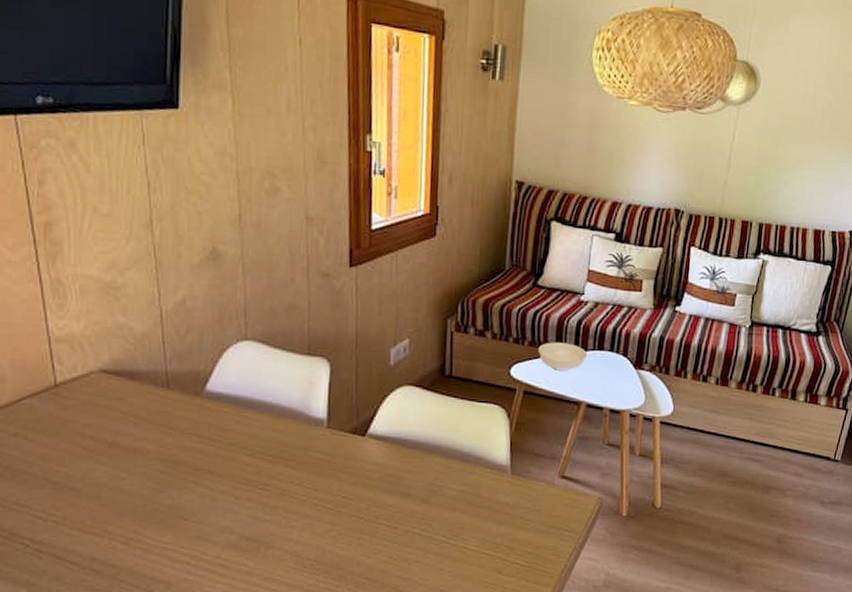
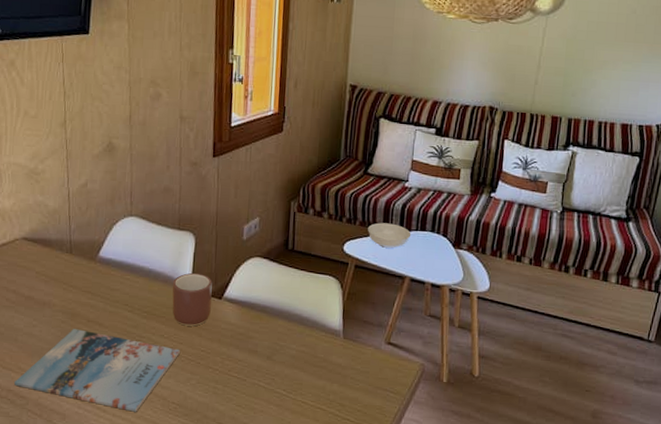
magazine: none [100,480,315,573] -> present [14,329,180,412]
mug: none [302,406,353,469] -> present [172,272,212,327]

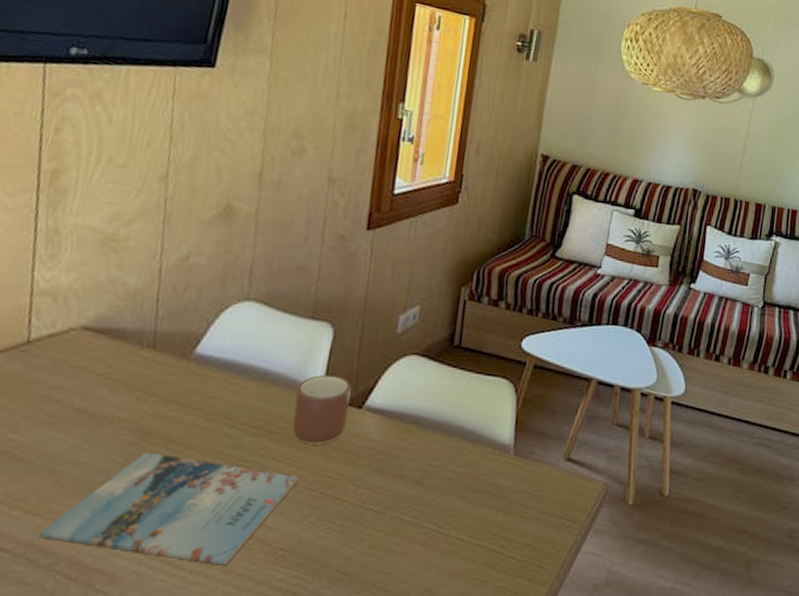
bowl: present [368,222,411,249] -> none [551,314,602,346]

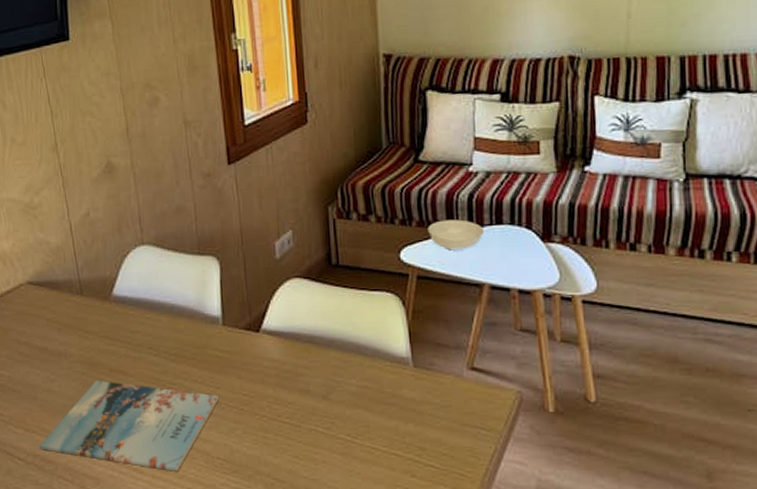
mug: present [293,374,352,445] -> none [199,303,249,367]
bowl: none [551,314,602,346] -> present [428,219,485,252]

